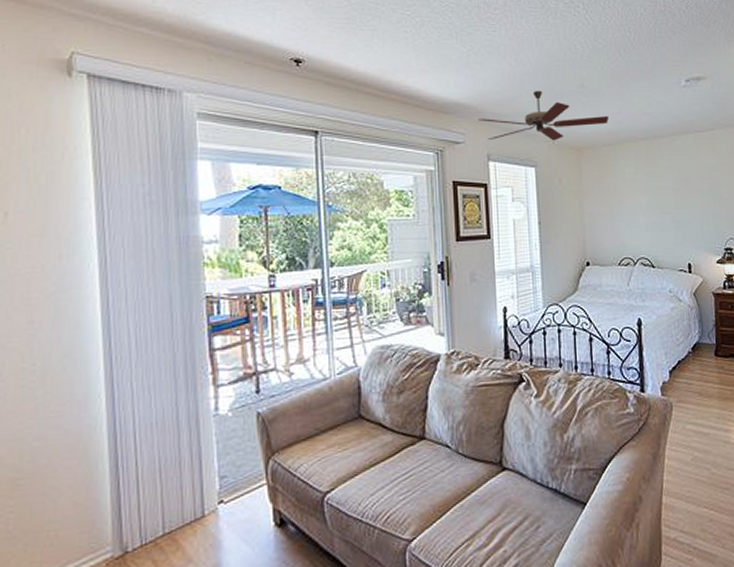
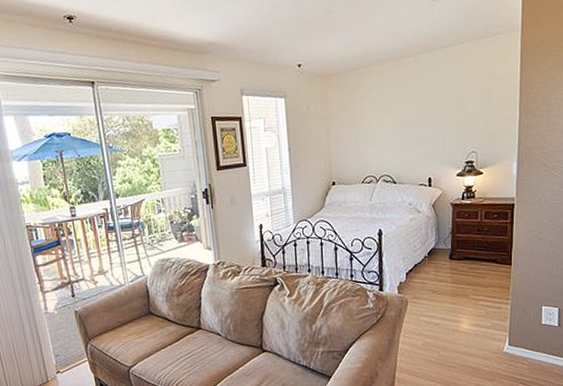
ceiling fan: present [478,90,609,141] -> none [231,21,355,75]

